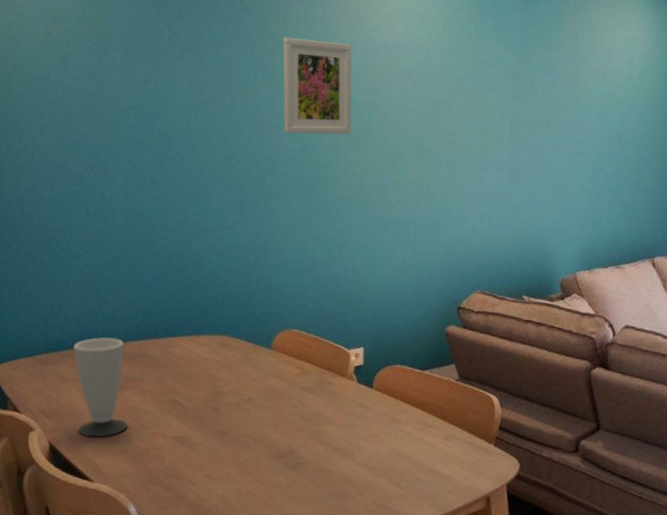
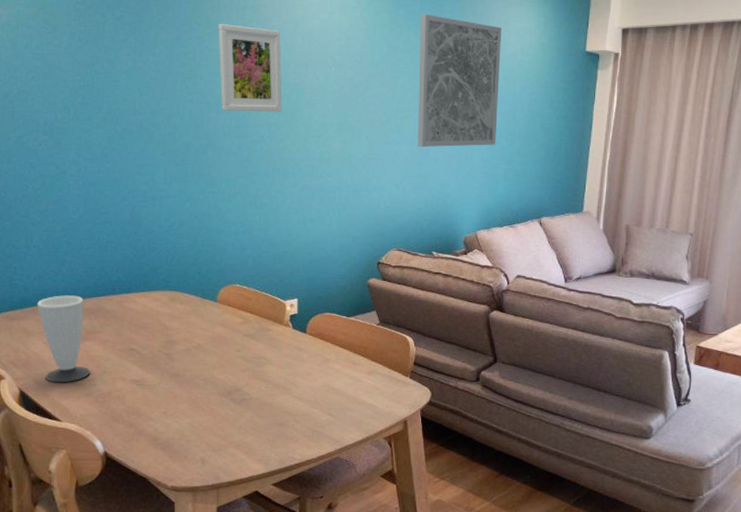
wall art: none [506,23,606,174] -> present [417,13,501,147]

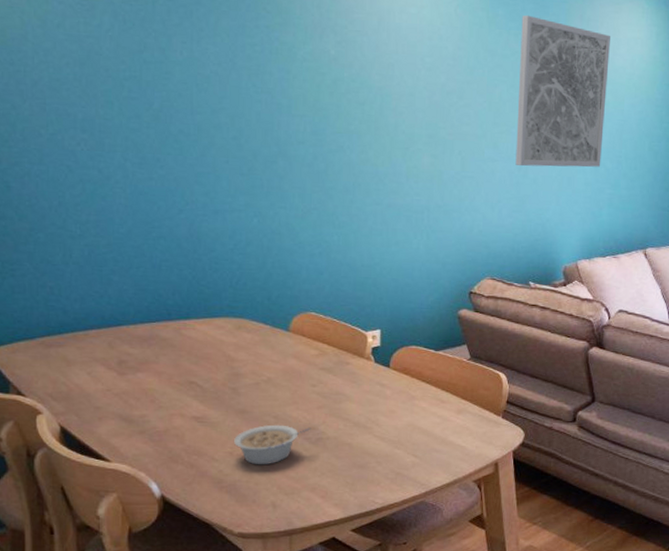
cup: present [37,295,91,383] -> none [79,320,144,419]
legume: none [168,386,236,424] -> present [234,424,311,465]
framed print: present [218,24,282,112] -> none [290,12,364,119]

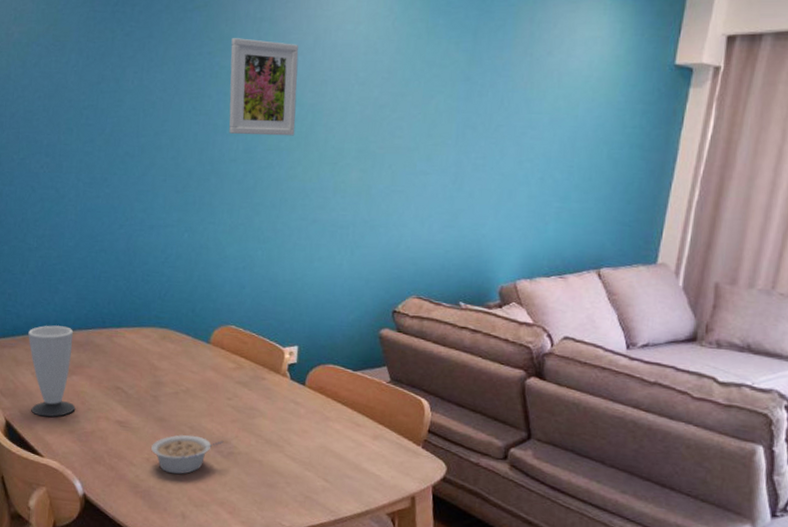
cup: none [79,320,144,419] -> present [28,325,76,418]
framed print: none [290,12,364,119] -> present [229,38,299,136]
wall art: present [515,15,610,168] -> none [450,22,565,179]

